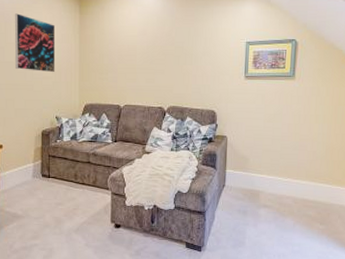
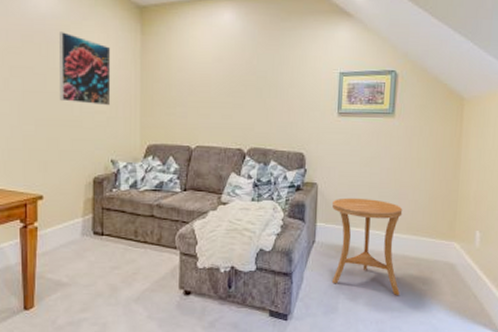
side table: none [239,148,302,234] -> present [331,197,403,296]

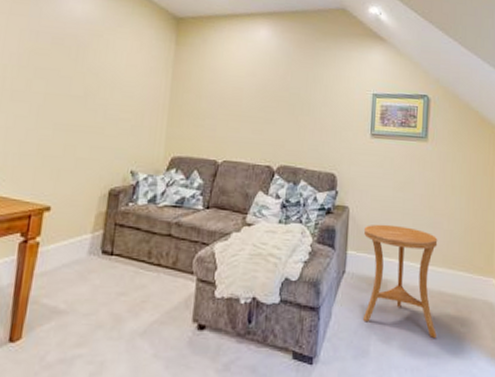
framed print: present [60,32,111,106] -> none [84,36,143,114]

